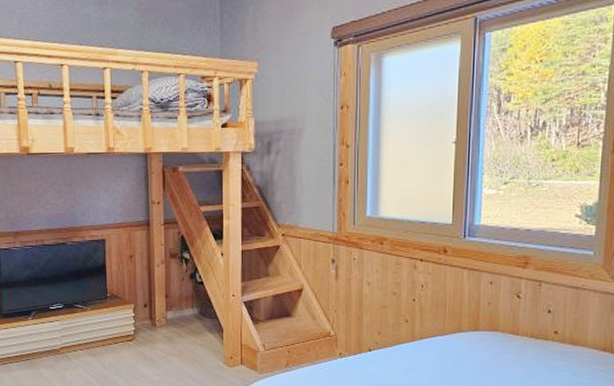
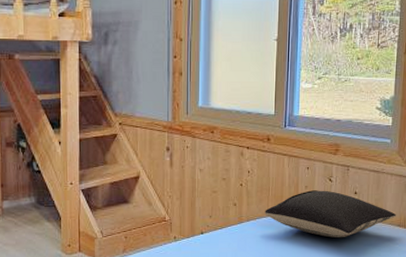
pillow: none [440,307,600,361] -> present [265,190,396,238]

